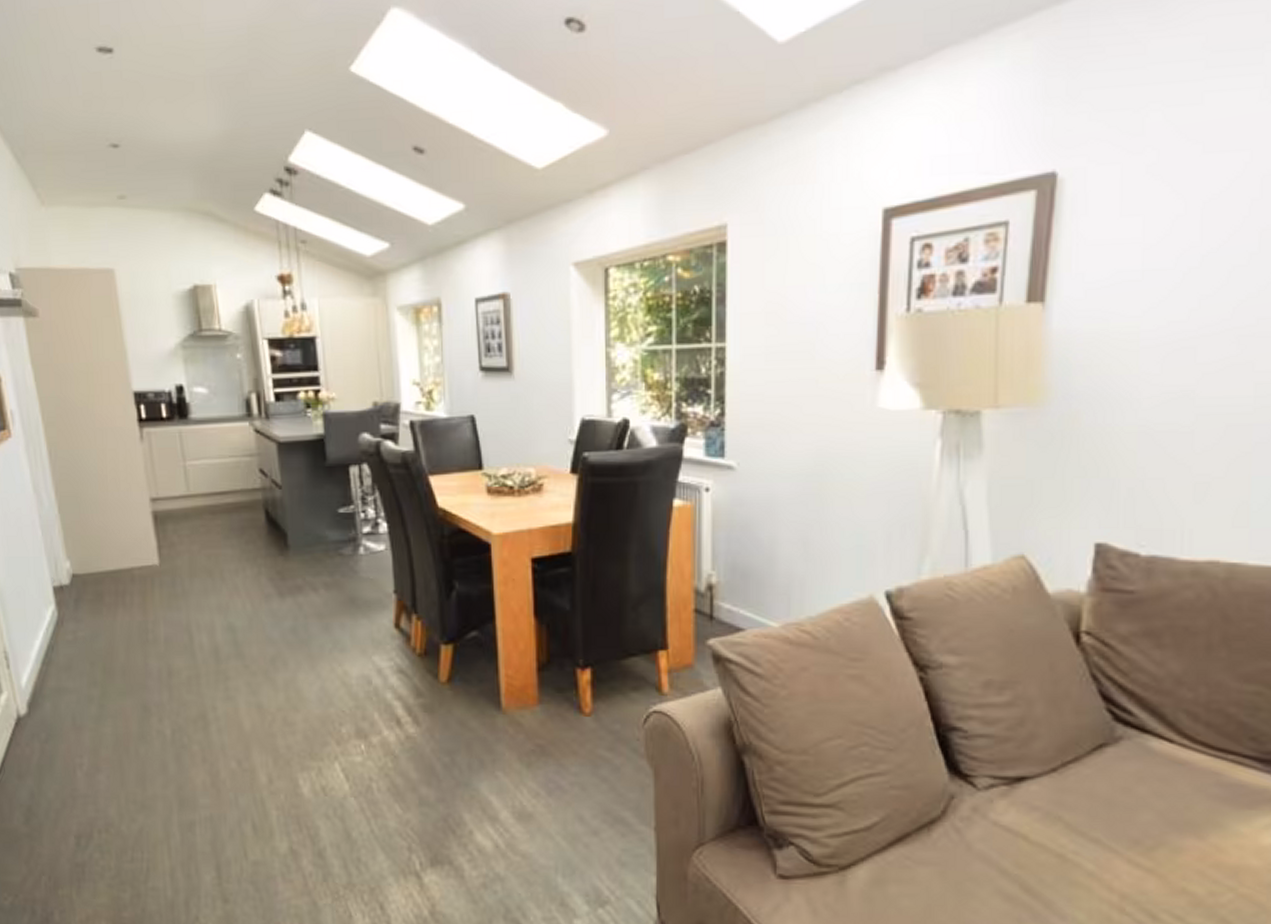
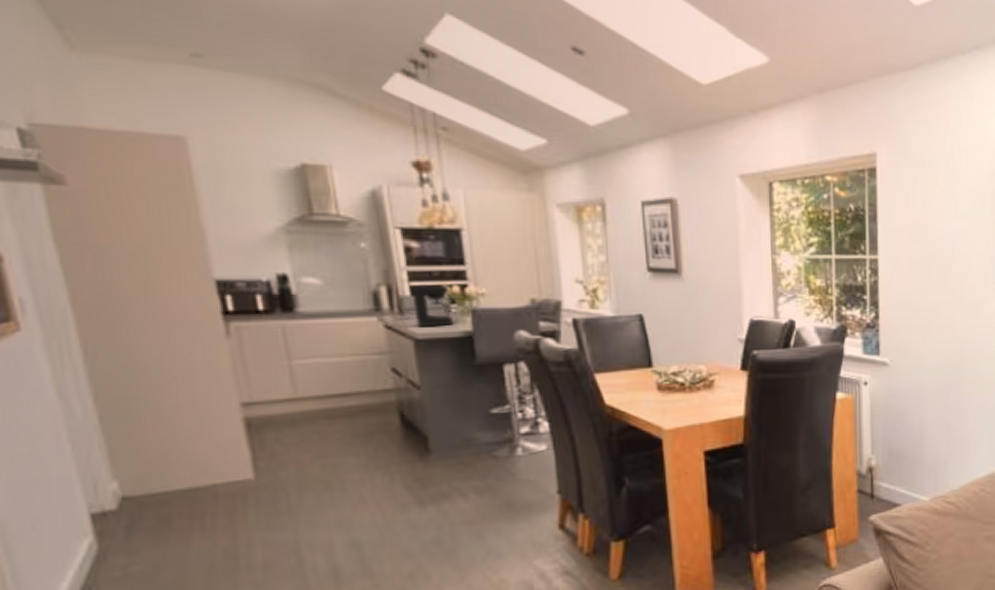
coffee maker: none [274,390,310,432] -> present [410,284,455,329]

